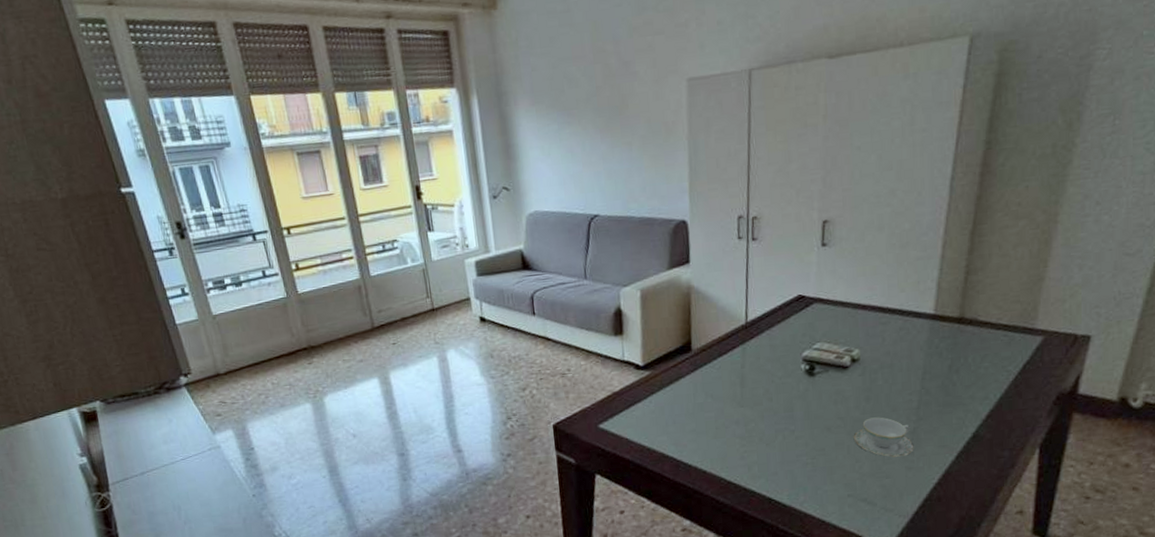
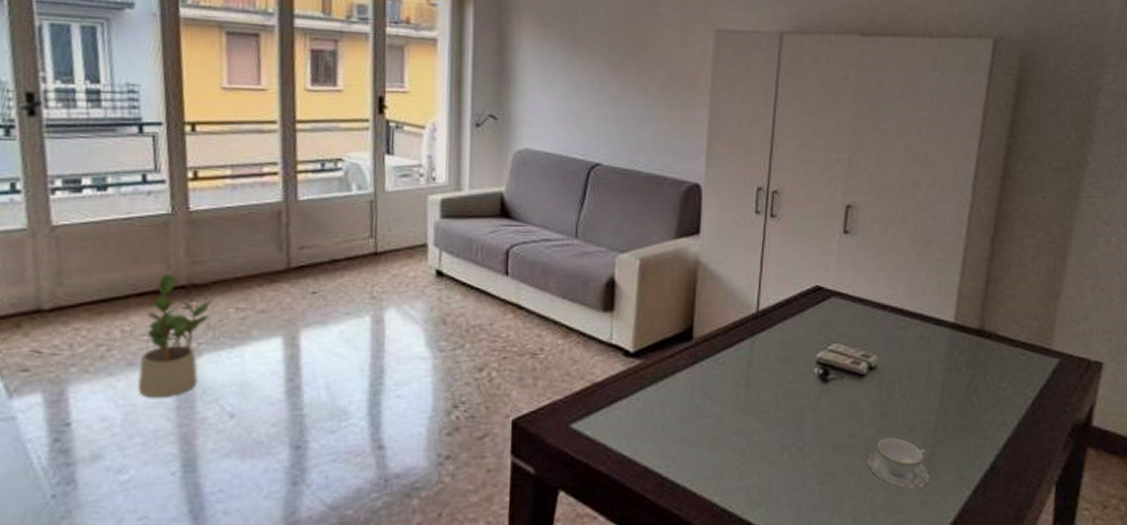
potted plant: none [285,340,327,427] -> present [138,273,213,397]

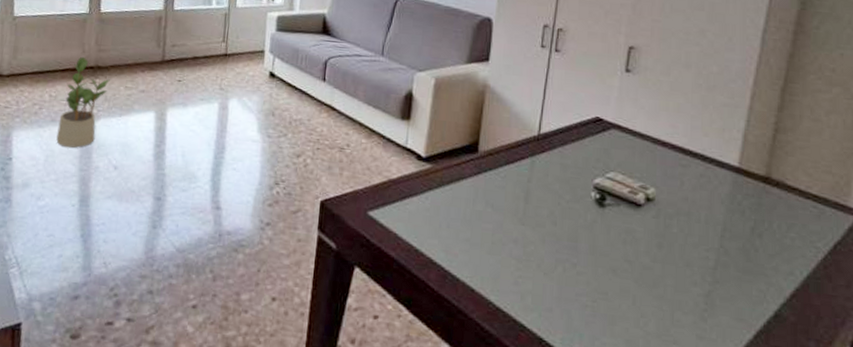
teacup: present [866,438,930,488] -> none [640,268,708,322]

